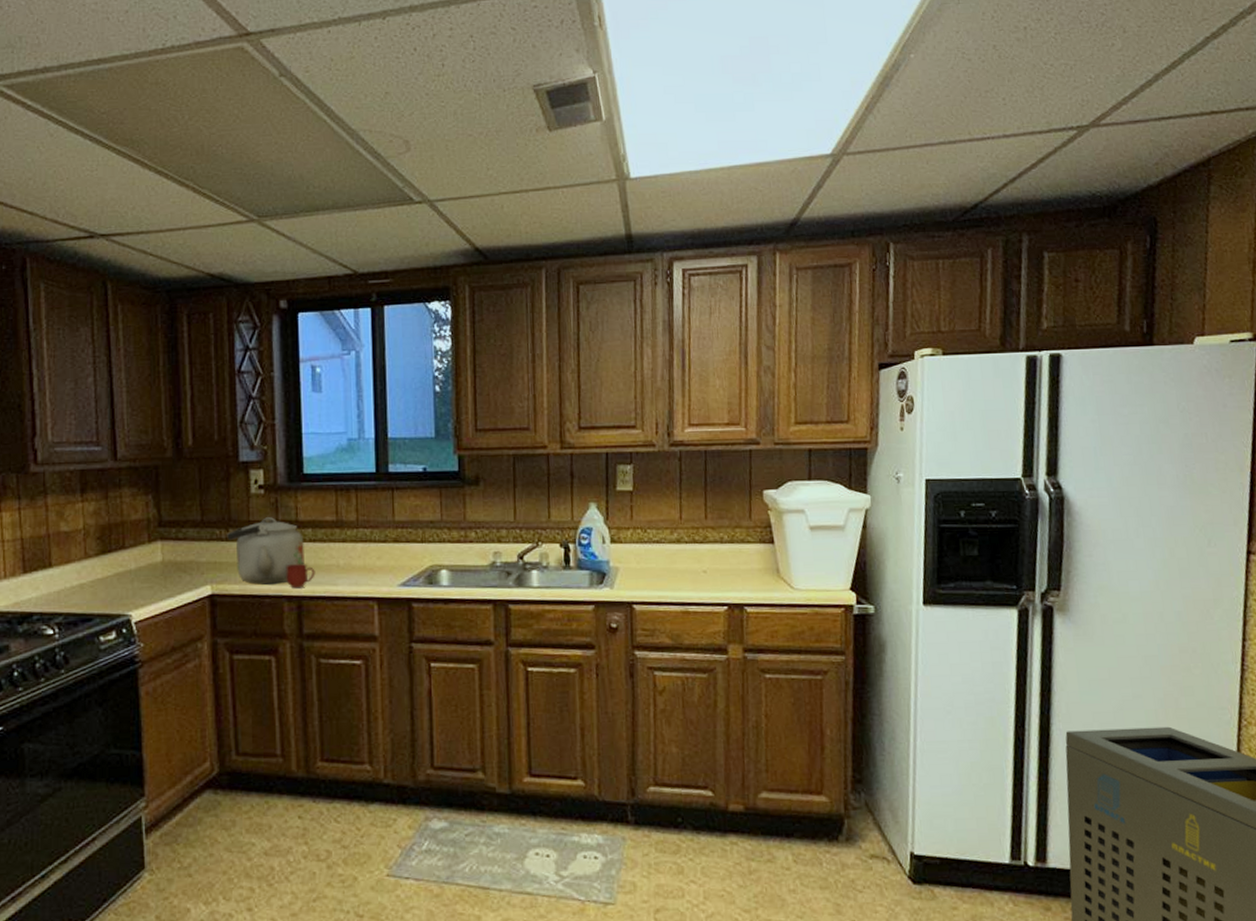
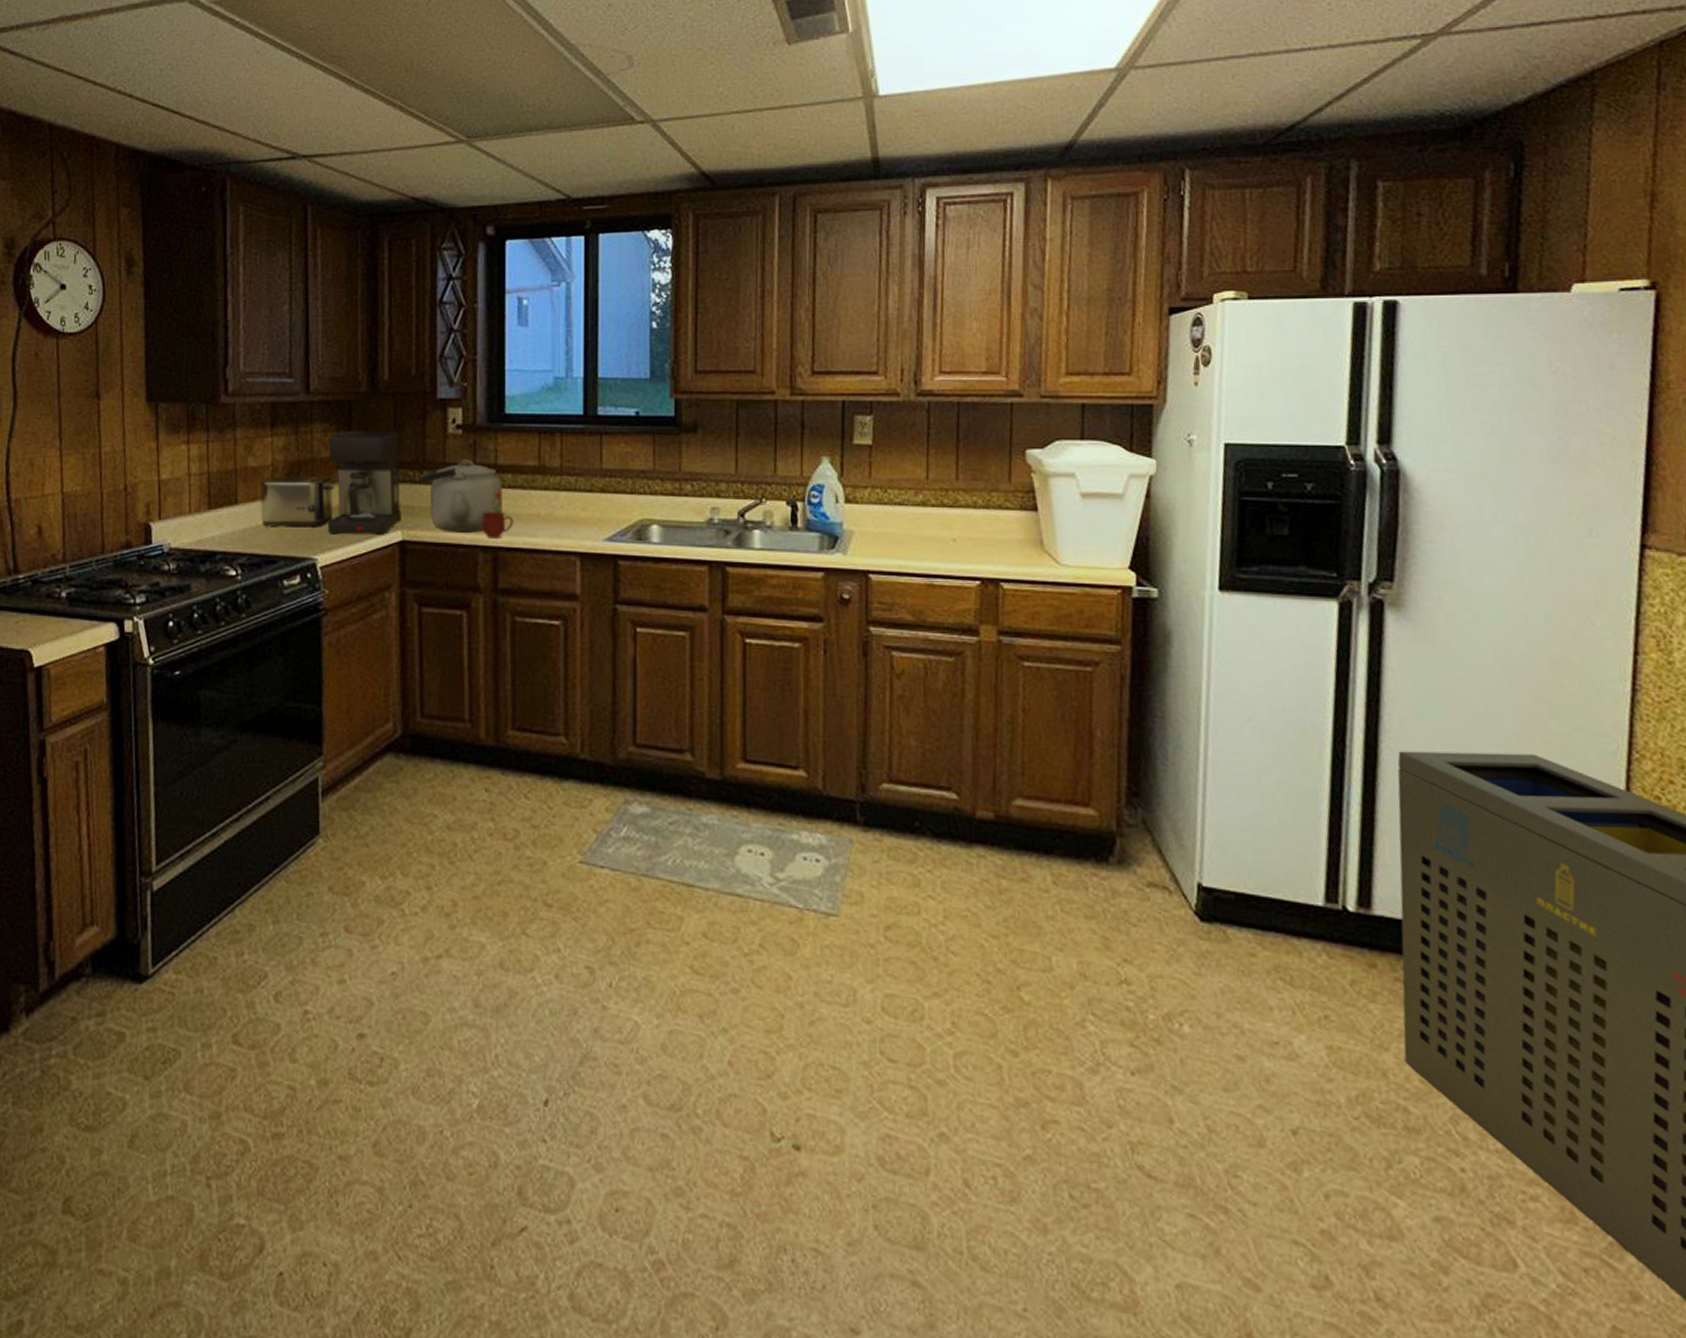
toaster: none [73,537,146,588] -> present [259,475,335,527]
coffee maker: none [138,492,210,591] -> present [327,430,401,534]

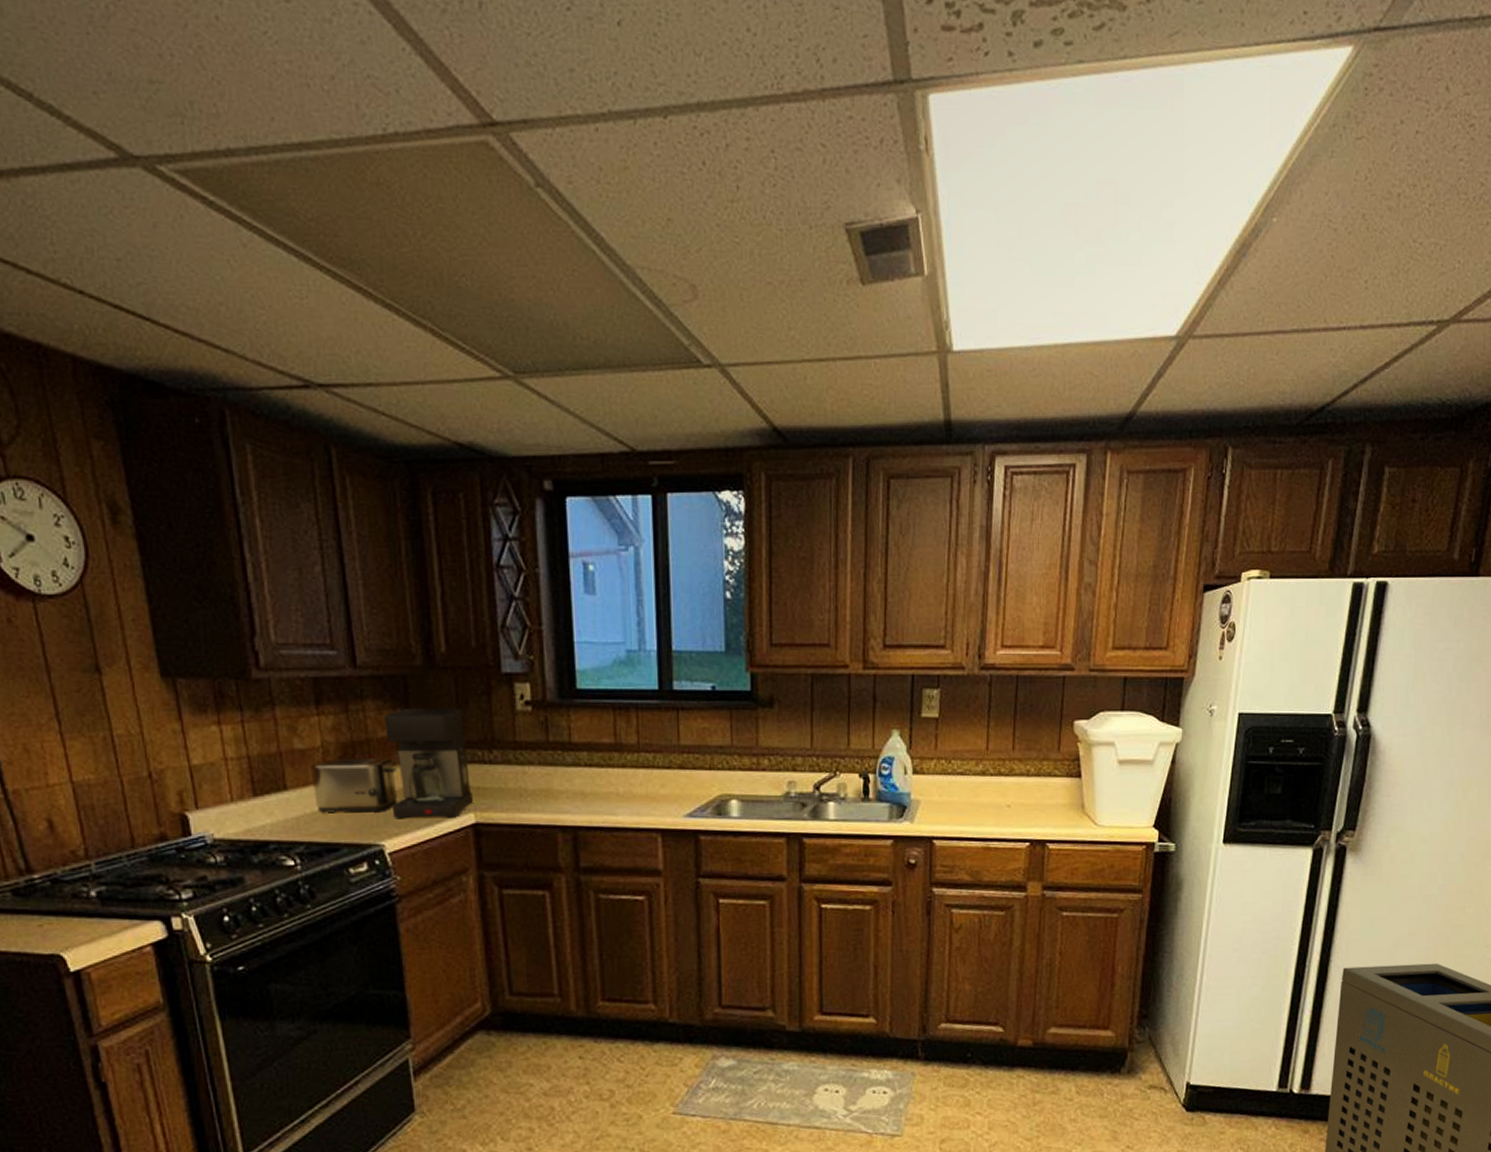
kettle: present [421,460,503,534] -> none [490,738,580,814]
mug: present [482,512,514,537] -> none [559,791,592,817]

